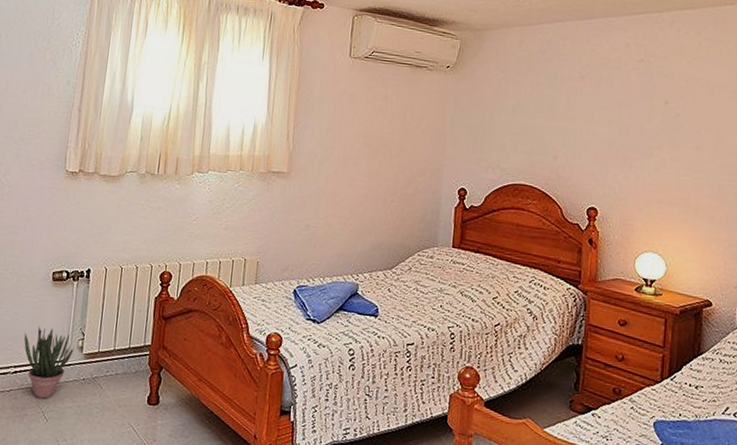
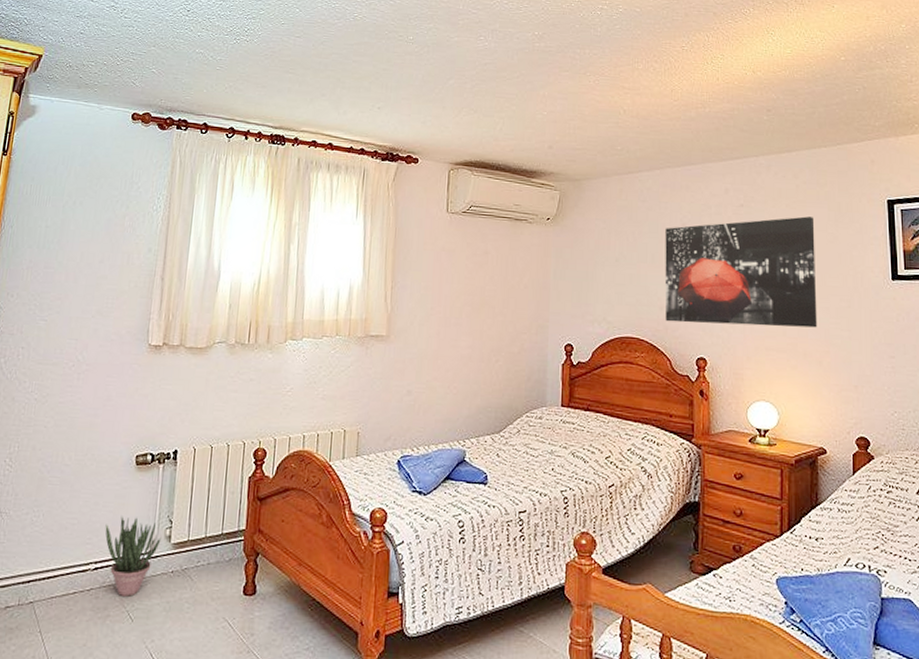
wall art: none [559,73,715,184] -> present [664,216,818,328]

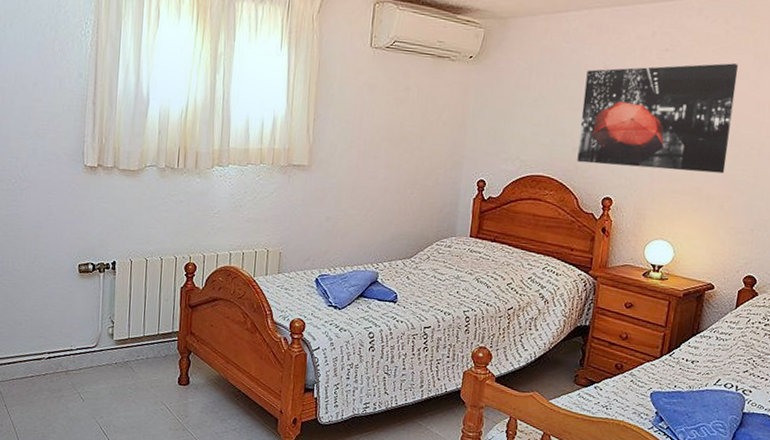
potted plant: present [105,516,161,597] -> none [55,315,105,382]

